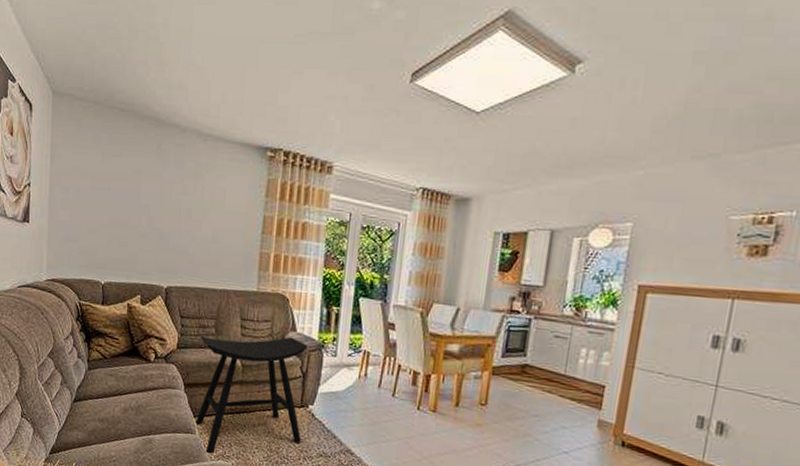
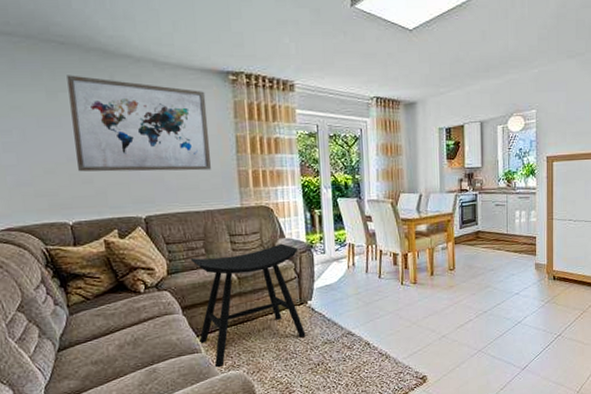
wall art: none [117,140,241,249] -> present [66,75,211,172]

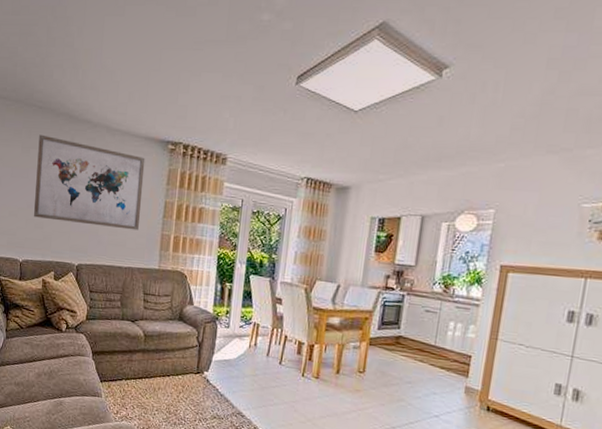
stool: present [190,243,306,368] -> none [102,309,204,416]

